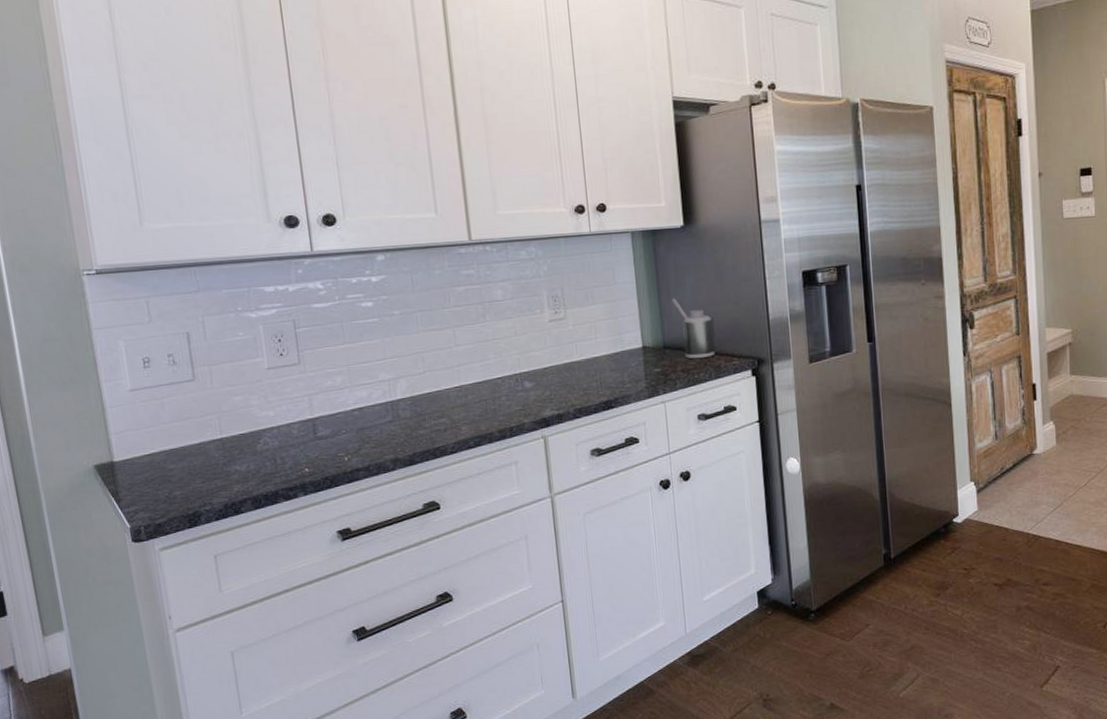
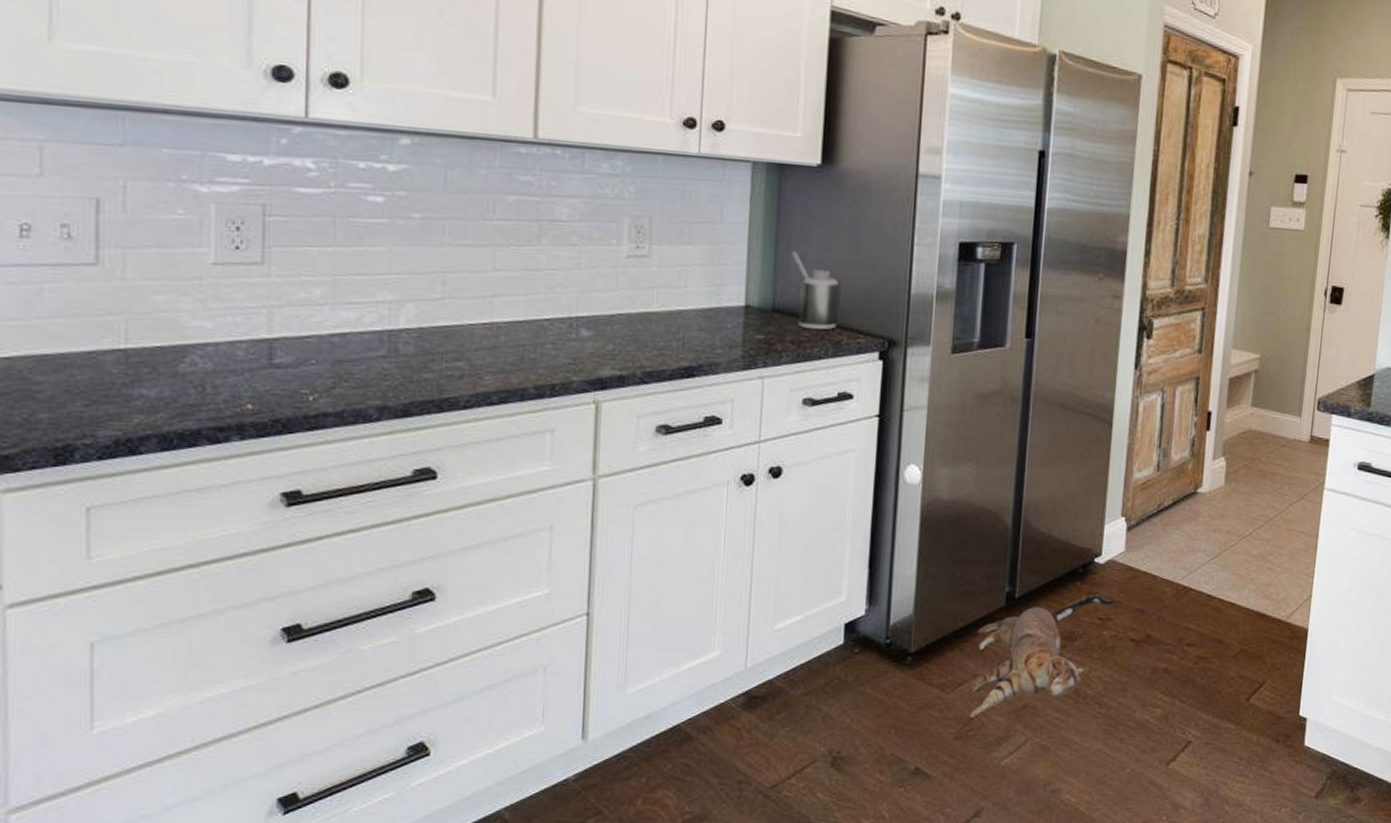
cat: none [864,548,976,660] -> present [968,594,1115,718]

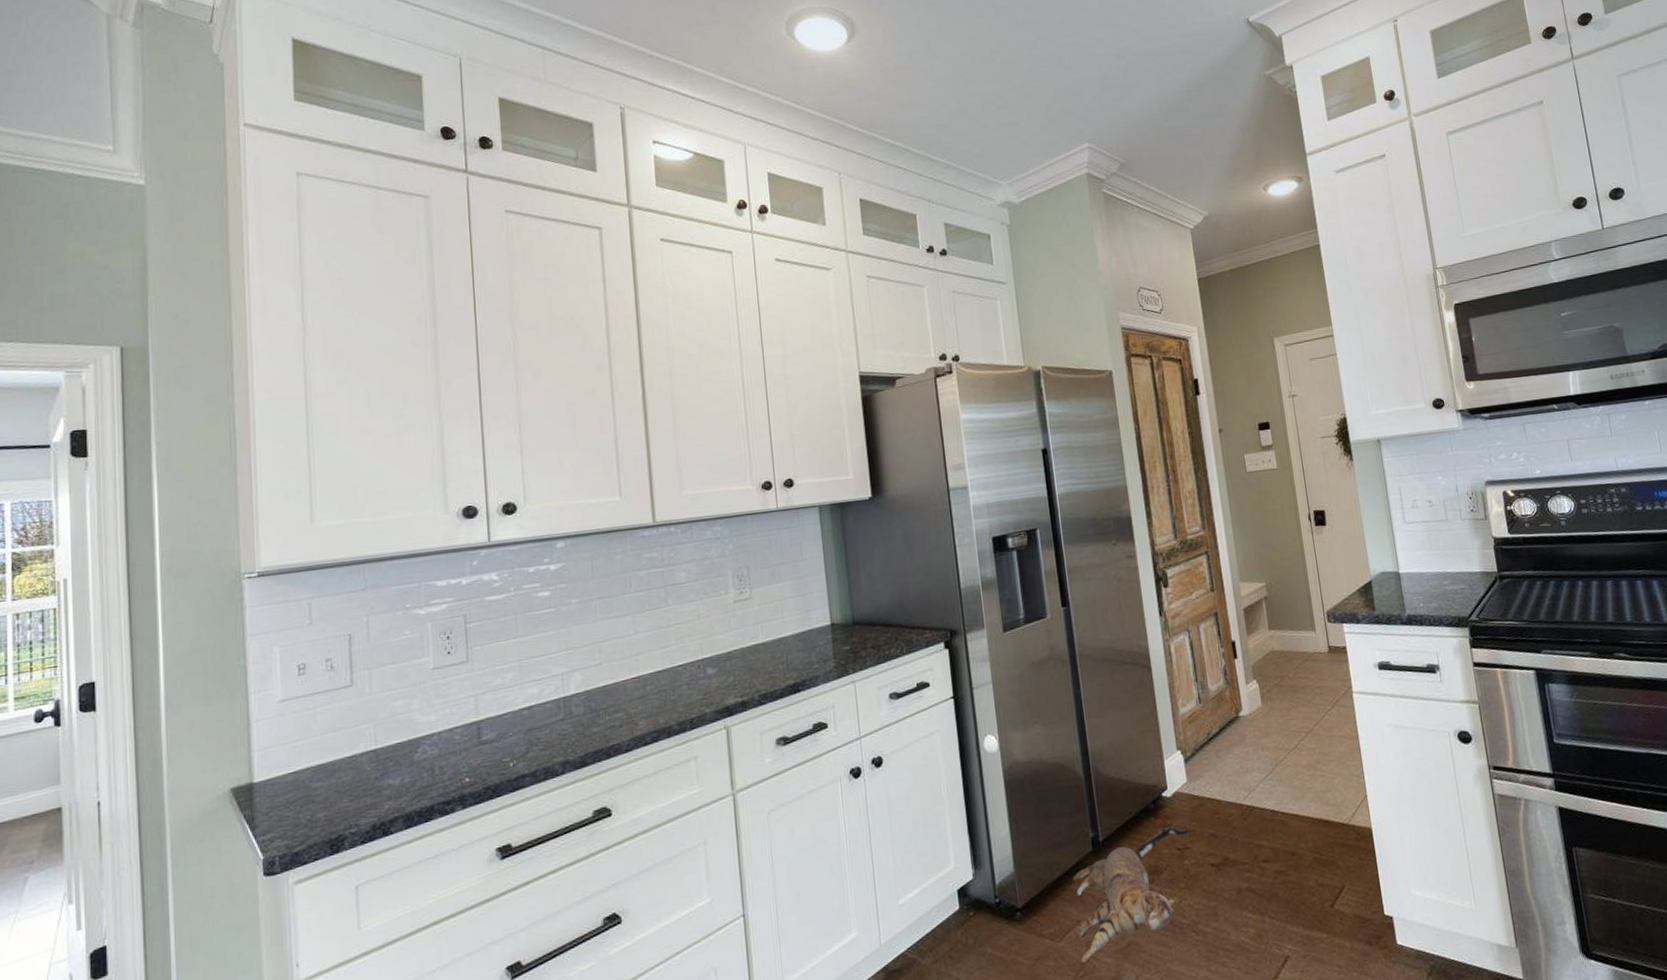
soap dispenser: present [791,251,840,331] -> none [860,571,907,635]

